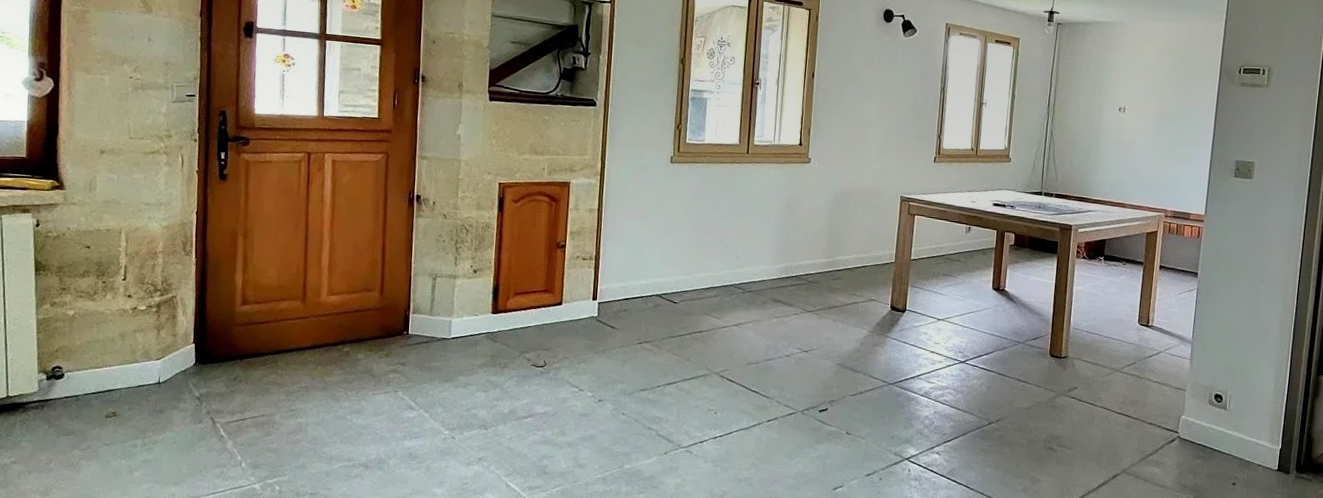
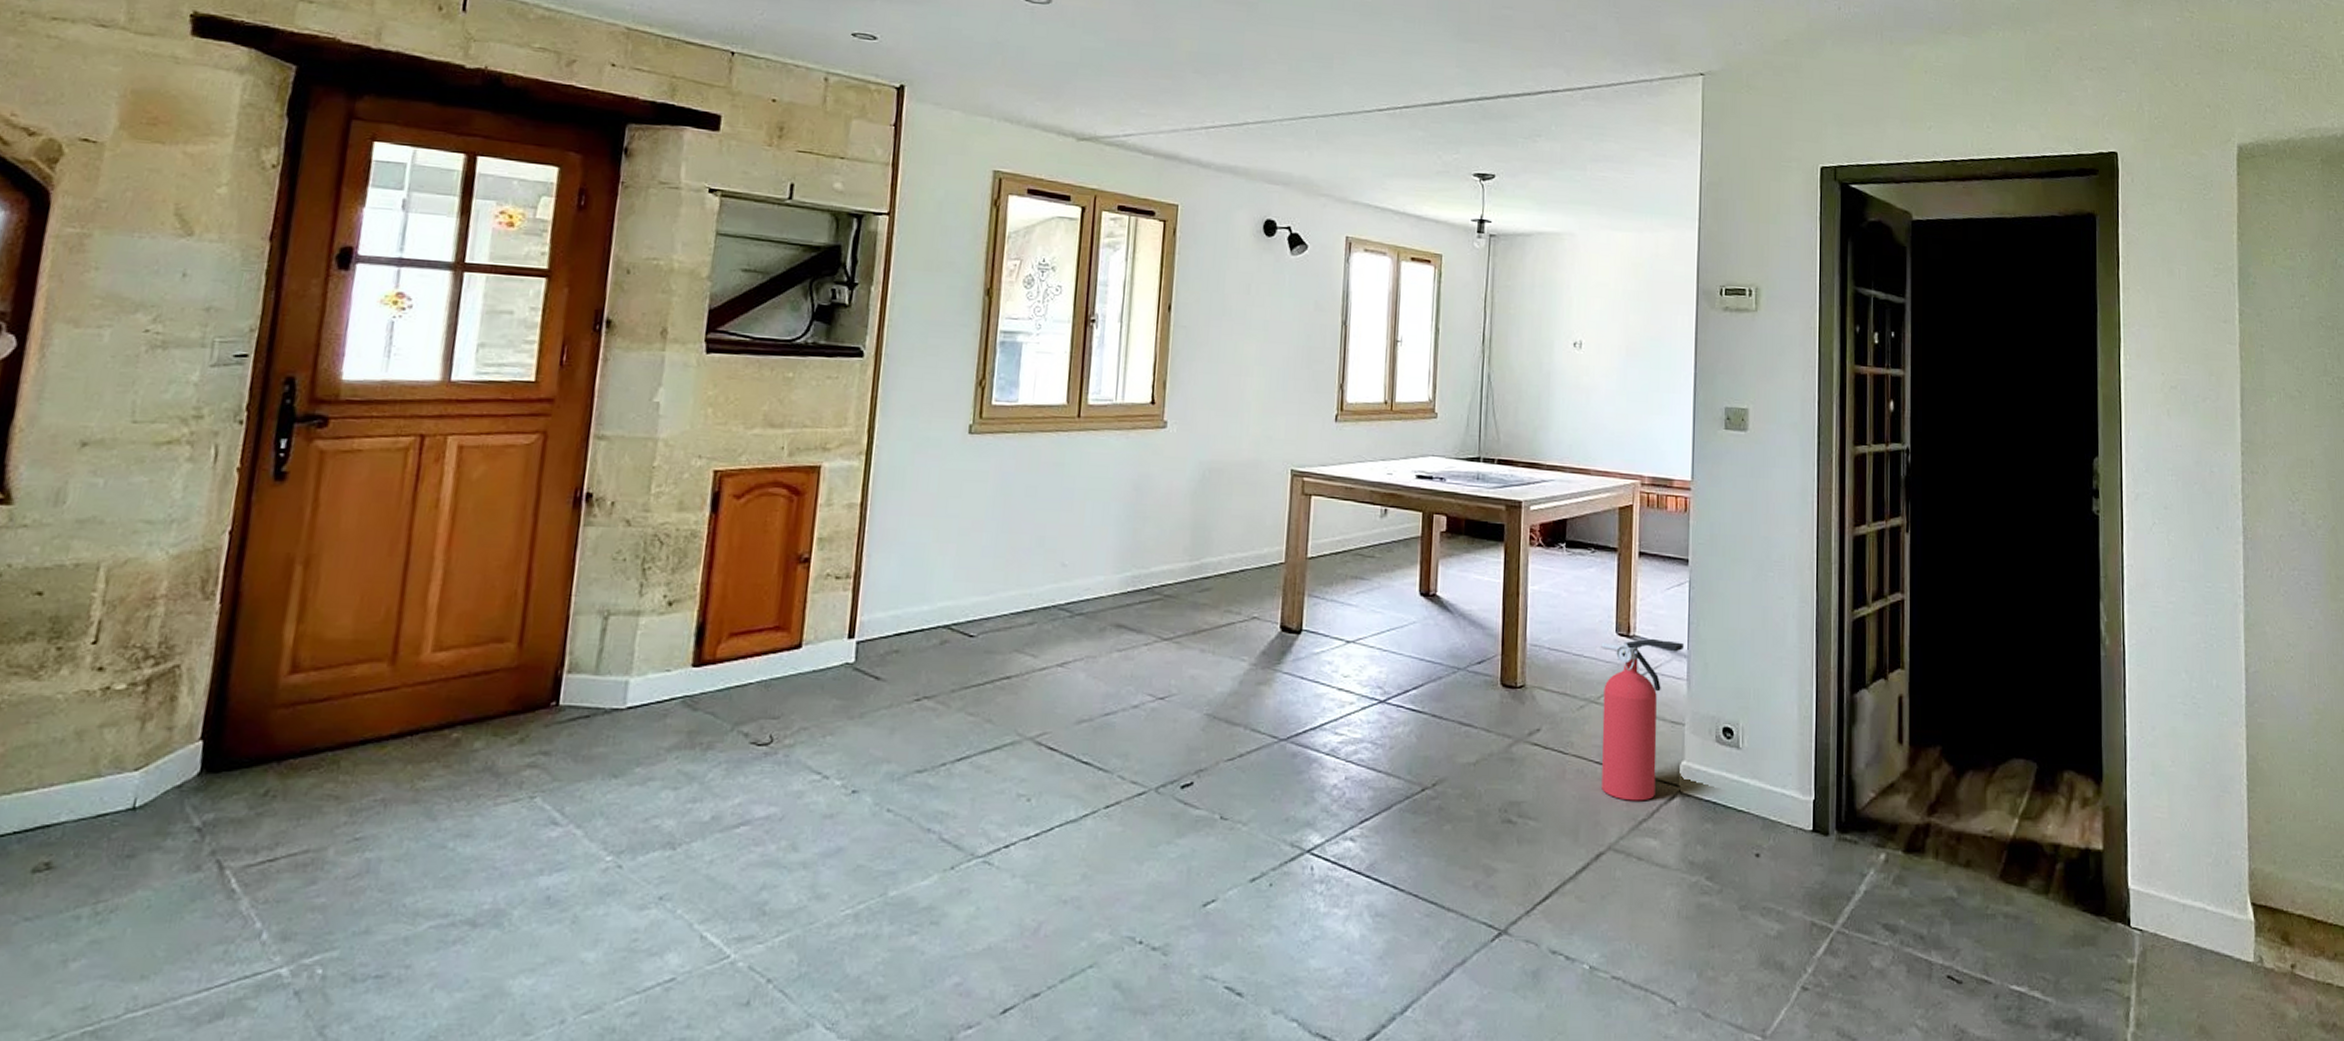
fire extinguisher: none [1120,328,1189,442] -> present [1601,638,1683,801]

